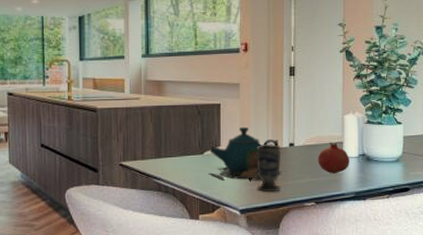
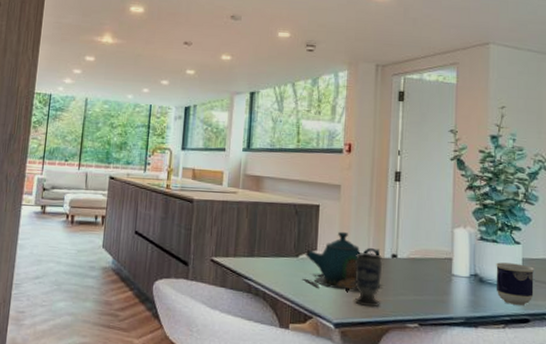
fruit: present [317,142,349,173] -> none [423,257,459,293]
cup: none [381,141,414,177] -> present [496,262,535,305]

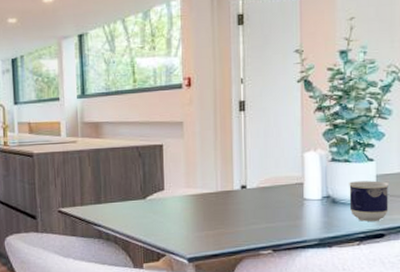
teapot: present [302,231,383,293] -> none [152,168,234,228]
cup: present [354,253,382,308] -> none [204,187,232,240]

